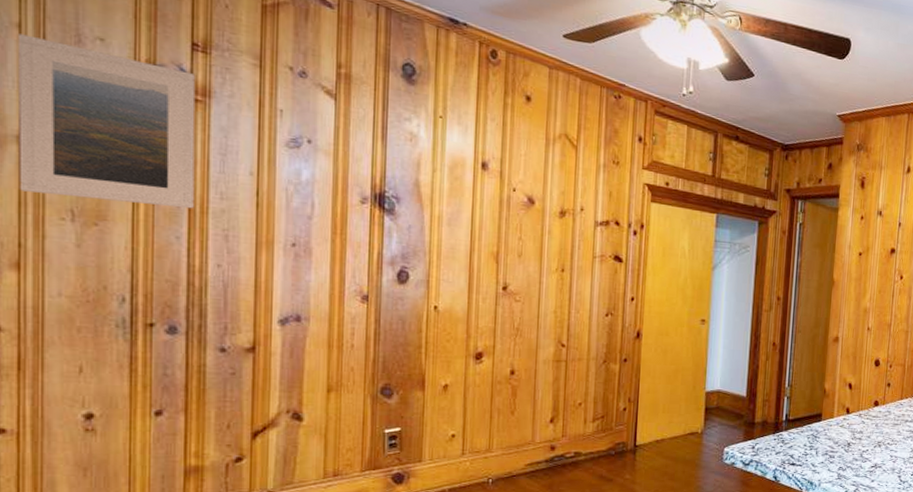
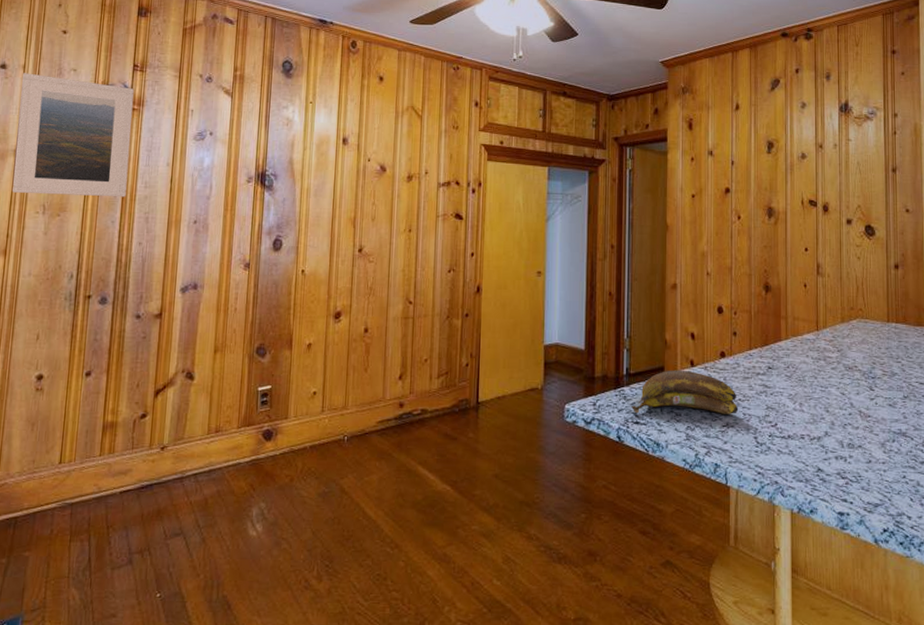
banana: none [789,417,887,456] -> present [631,371,739,414]

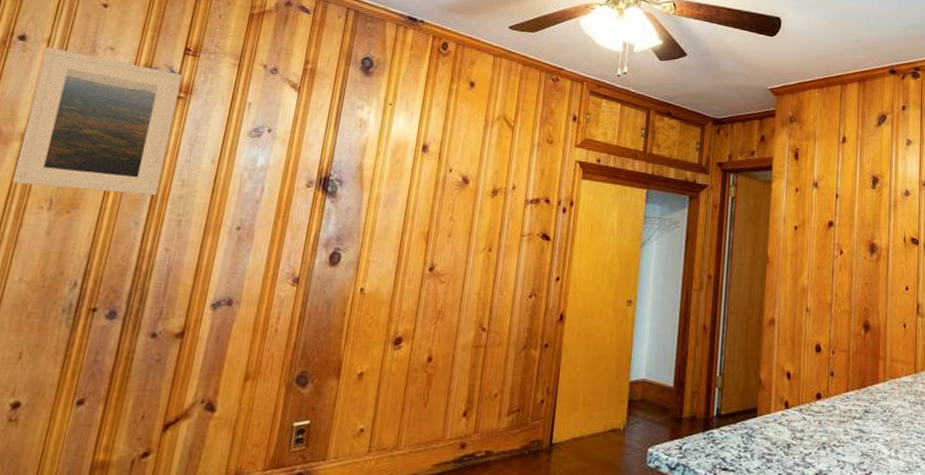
banana: present [631,371,739,414] -> none [720,412,833,461]

